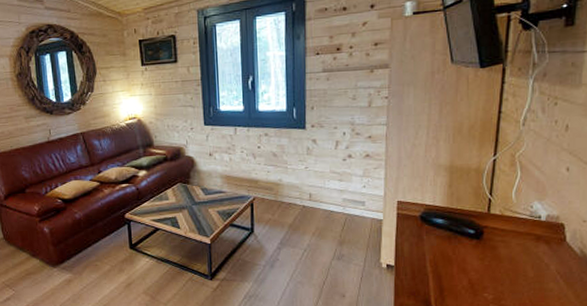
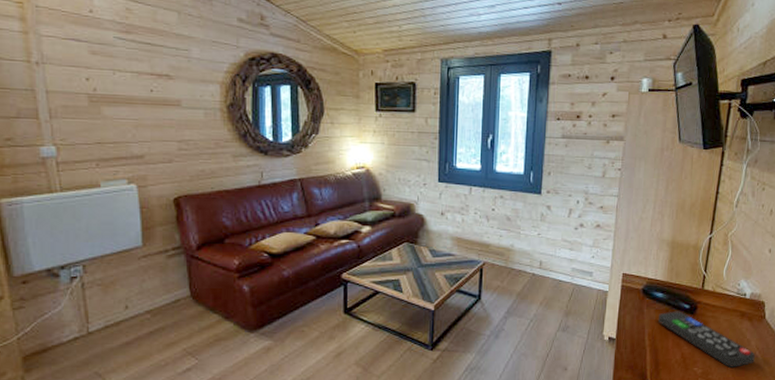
remote control: none [440,236,556,293] -> present [658,311,755,367]

